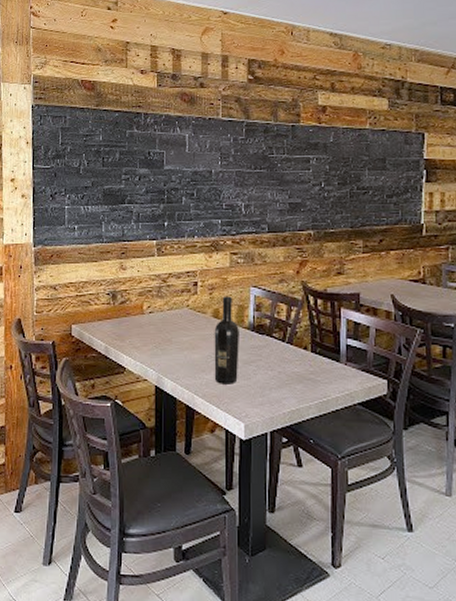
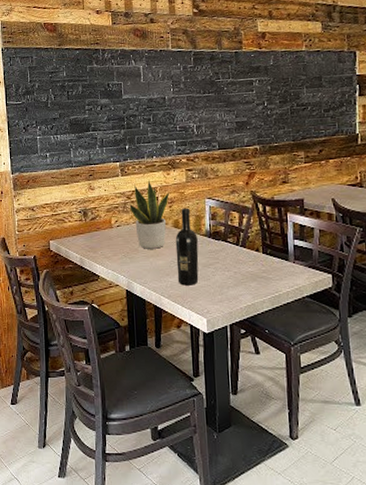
potted plant: none [164,261,211,341] -> present [129,179,170,249]

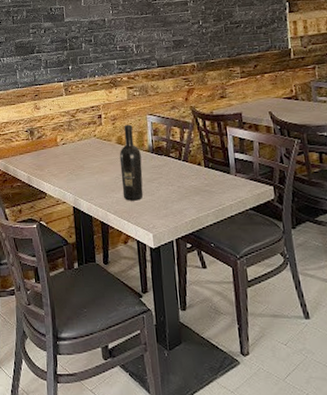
potted plant: present [129,179,170,249] -> none [74,97,113,166]

